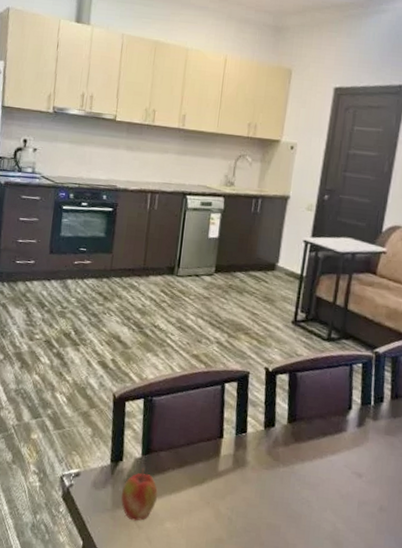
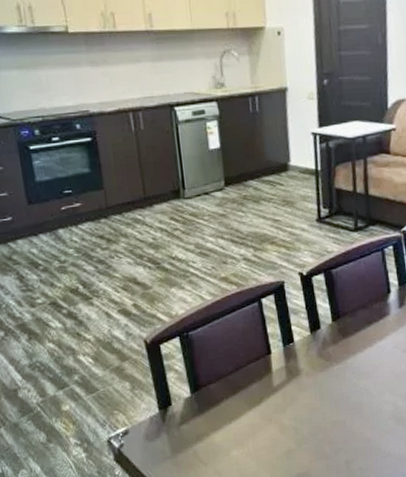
apple: present [121,467,158,521] -> none [178,405,217,461]

